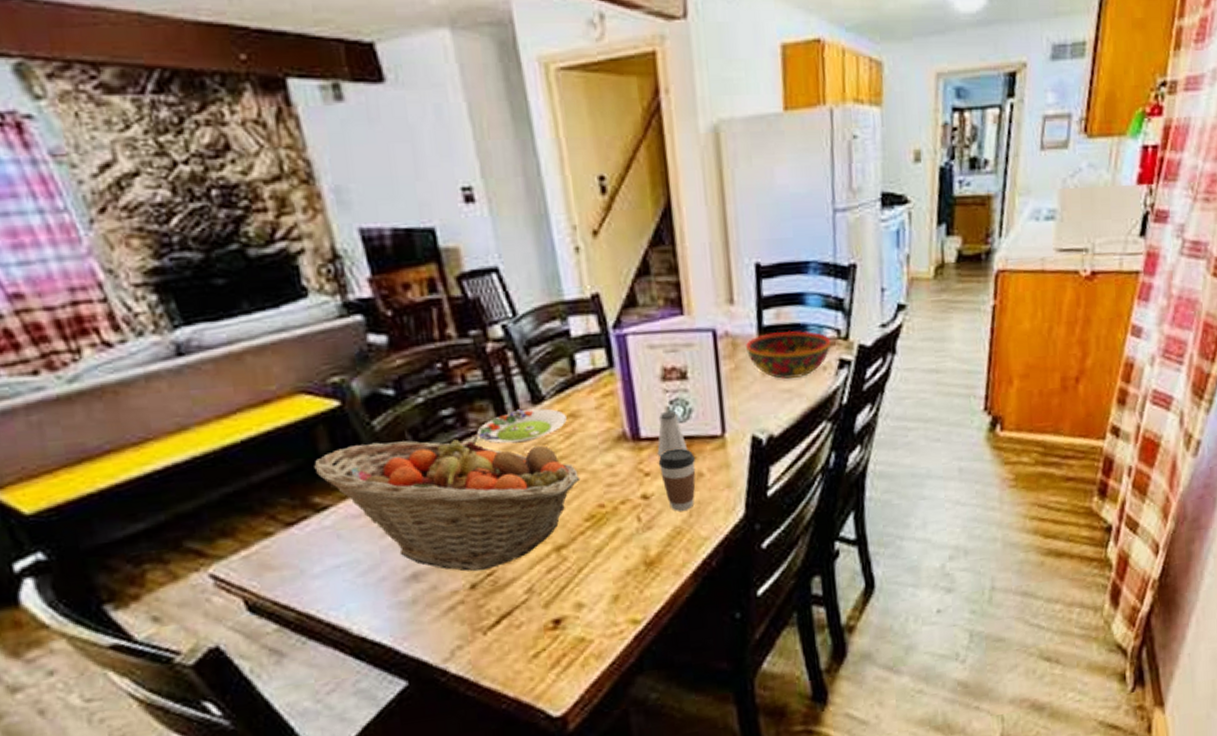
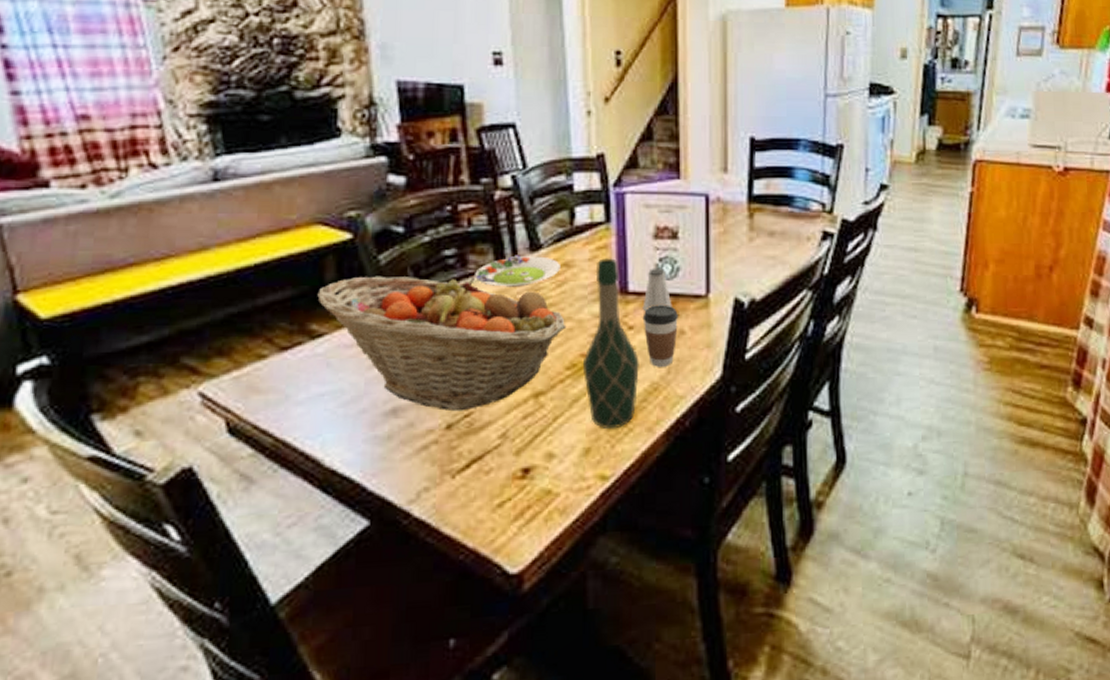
wine bottle: none [601,405,661,575] -> present [582,258,639,428]
bowl: present [745,330,831,379] -> none [734,200,816,246]

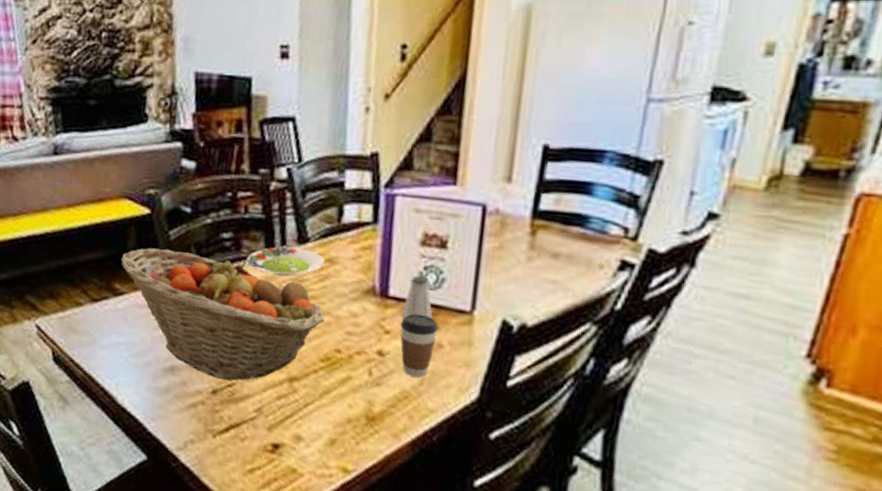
wine bottle: present [582,258,639,428] -> none [336,259,392,427]

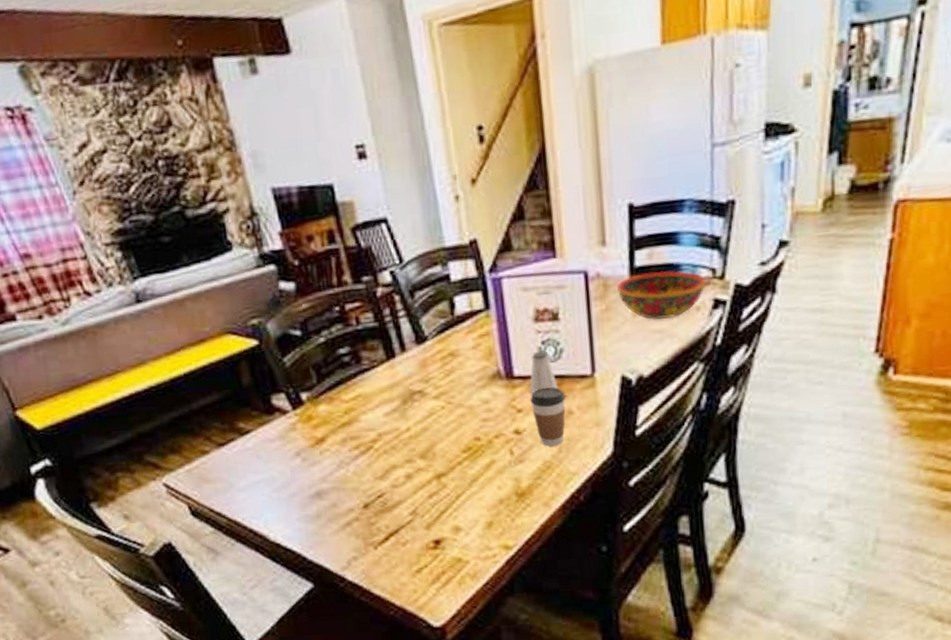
fruit basket: present [121,248,325,381] -> none [239,372,459,493]
salad plate: present [246,245,325,276] -> none [369,348,447,380]
bowl: none [514,218,615,271] -> present [616,270,706,320]

